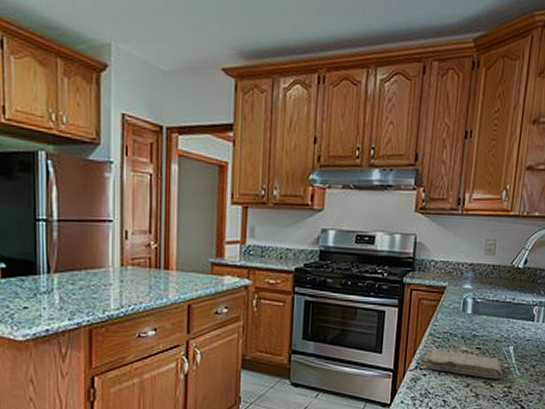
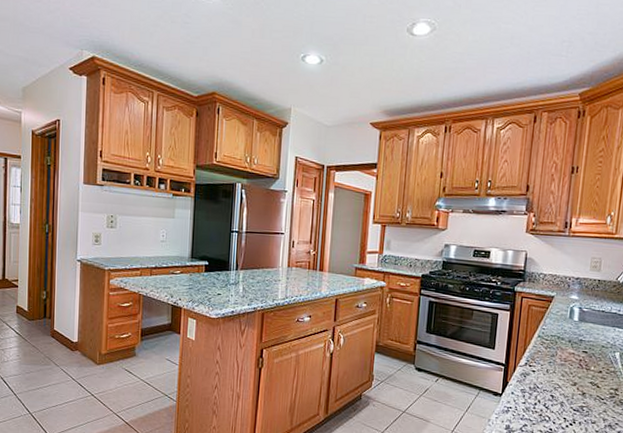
washcloth: present [423,349,503,379] -> none [532,349,609,381]

